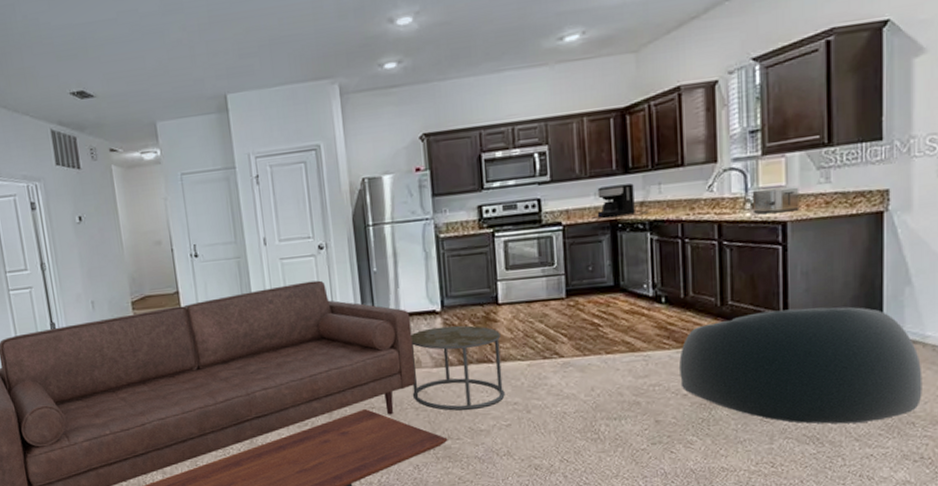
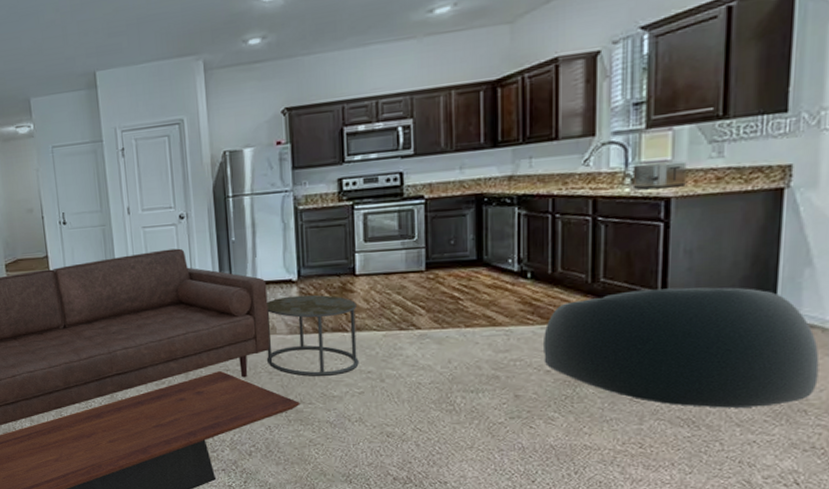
coffee maker: present [591,183,649,220] -> none [456,157,517,194]

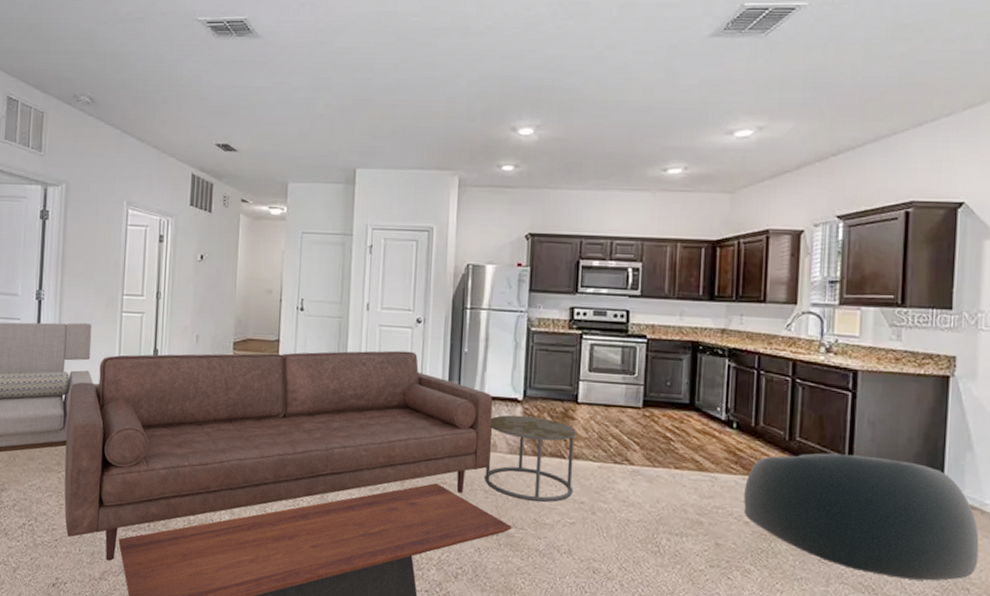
toaster: present [632,161,687,190] -> none [826,336,872,362]

